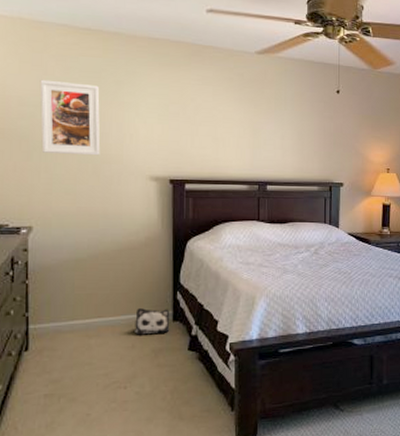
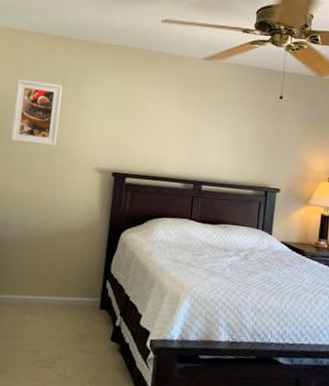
plush toy: present [135,307,170,335] -> none [65,290,99,320]

